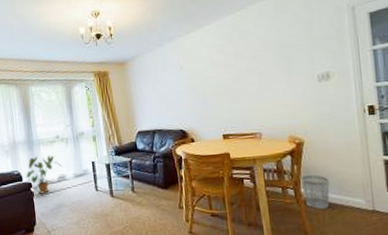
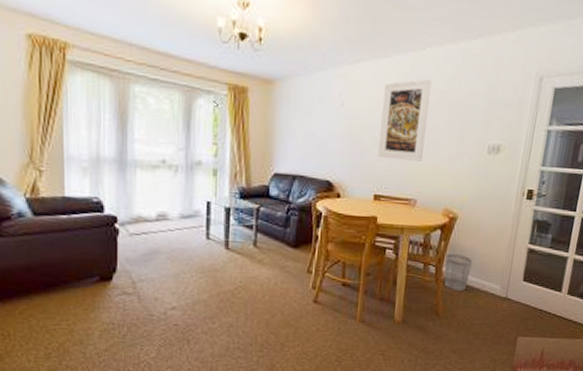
house plant: present [25,155,62,194] -> none [109,182,165,234]
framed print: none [213,32,258,104] -> present [378,78,432,161]

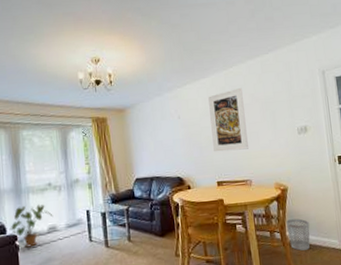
house plant: none [109,182,165,234] -> present [10,204,53,248]

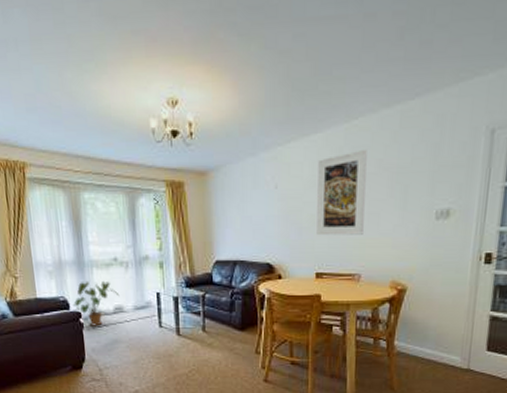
wastebasket: present [286,218,311,251] -> none [396,327,427,364]

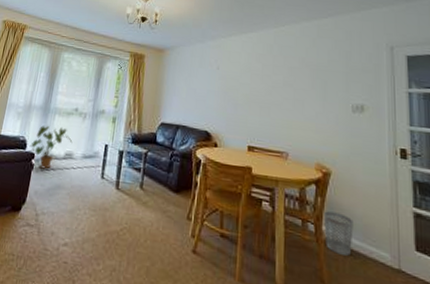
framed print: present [317,149,367,236] -> none [250,48,292,117]
wastebasket: none [396,327,427,364] -> present [324,211,353,256]

